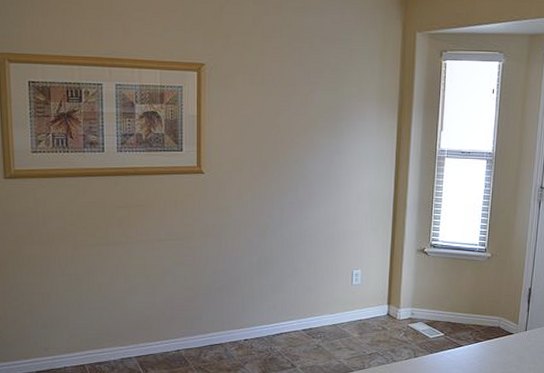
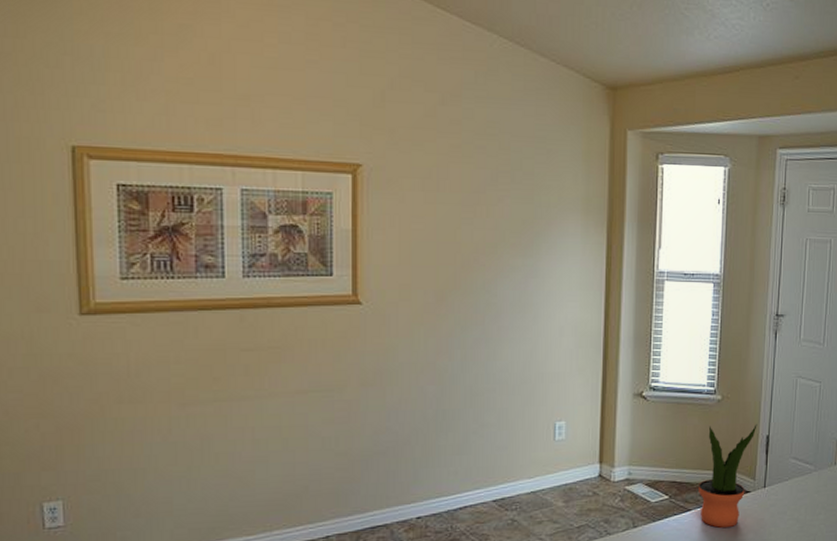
potted plant: none [469,278,521,361] -> present [699,424,757,528]

